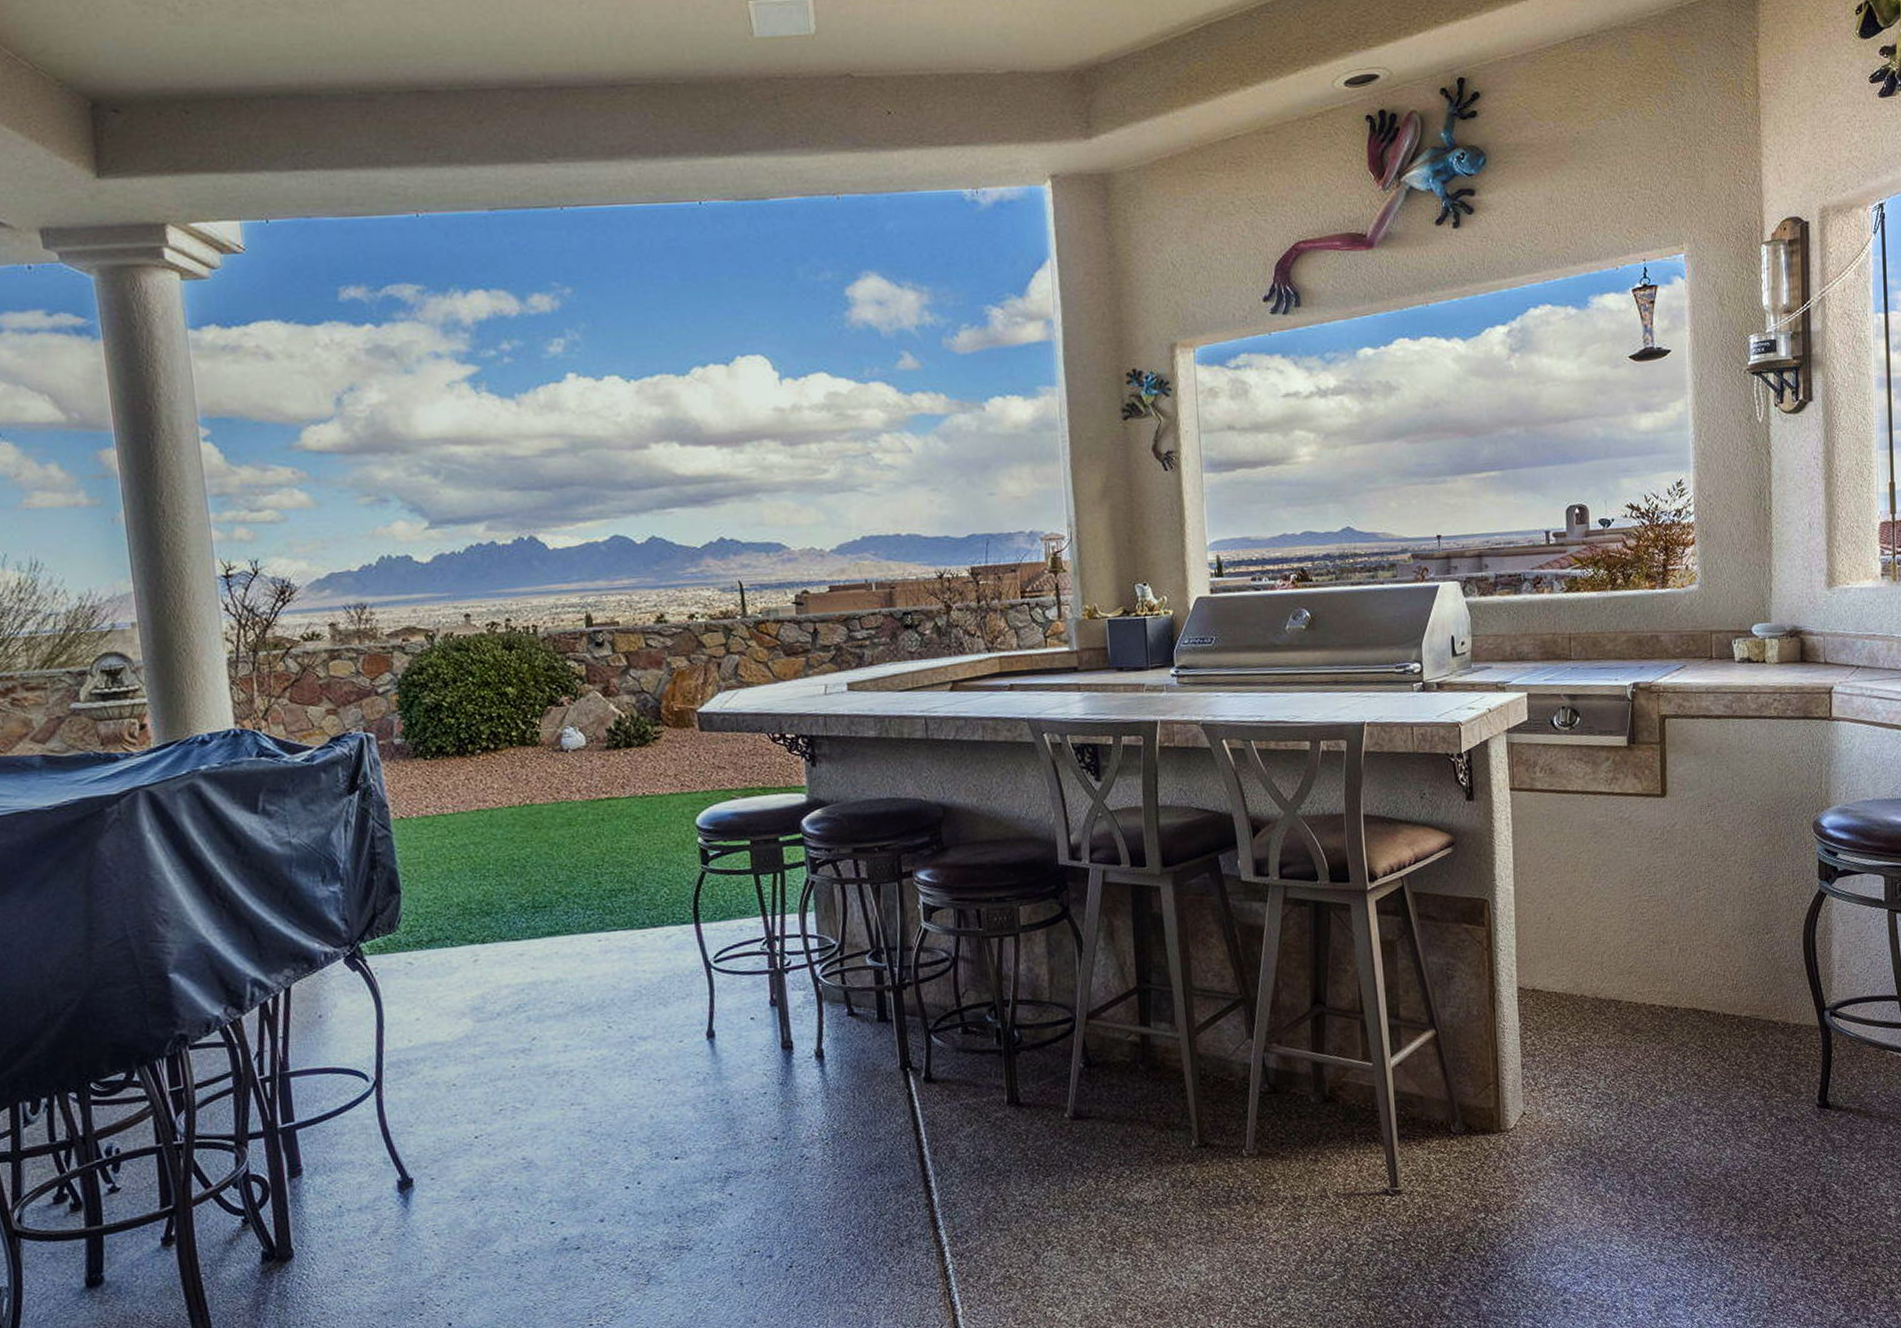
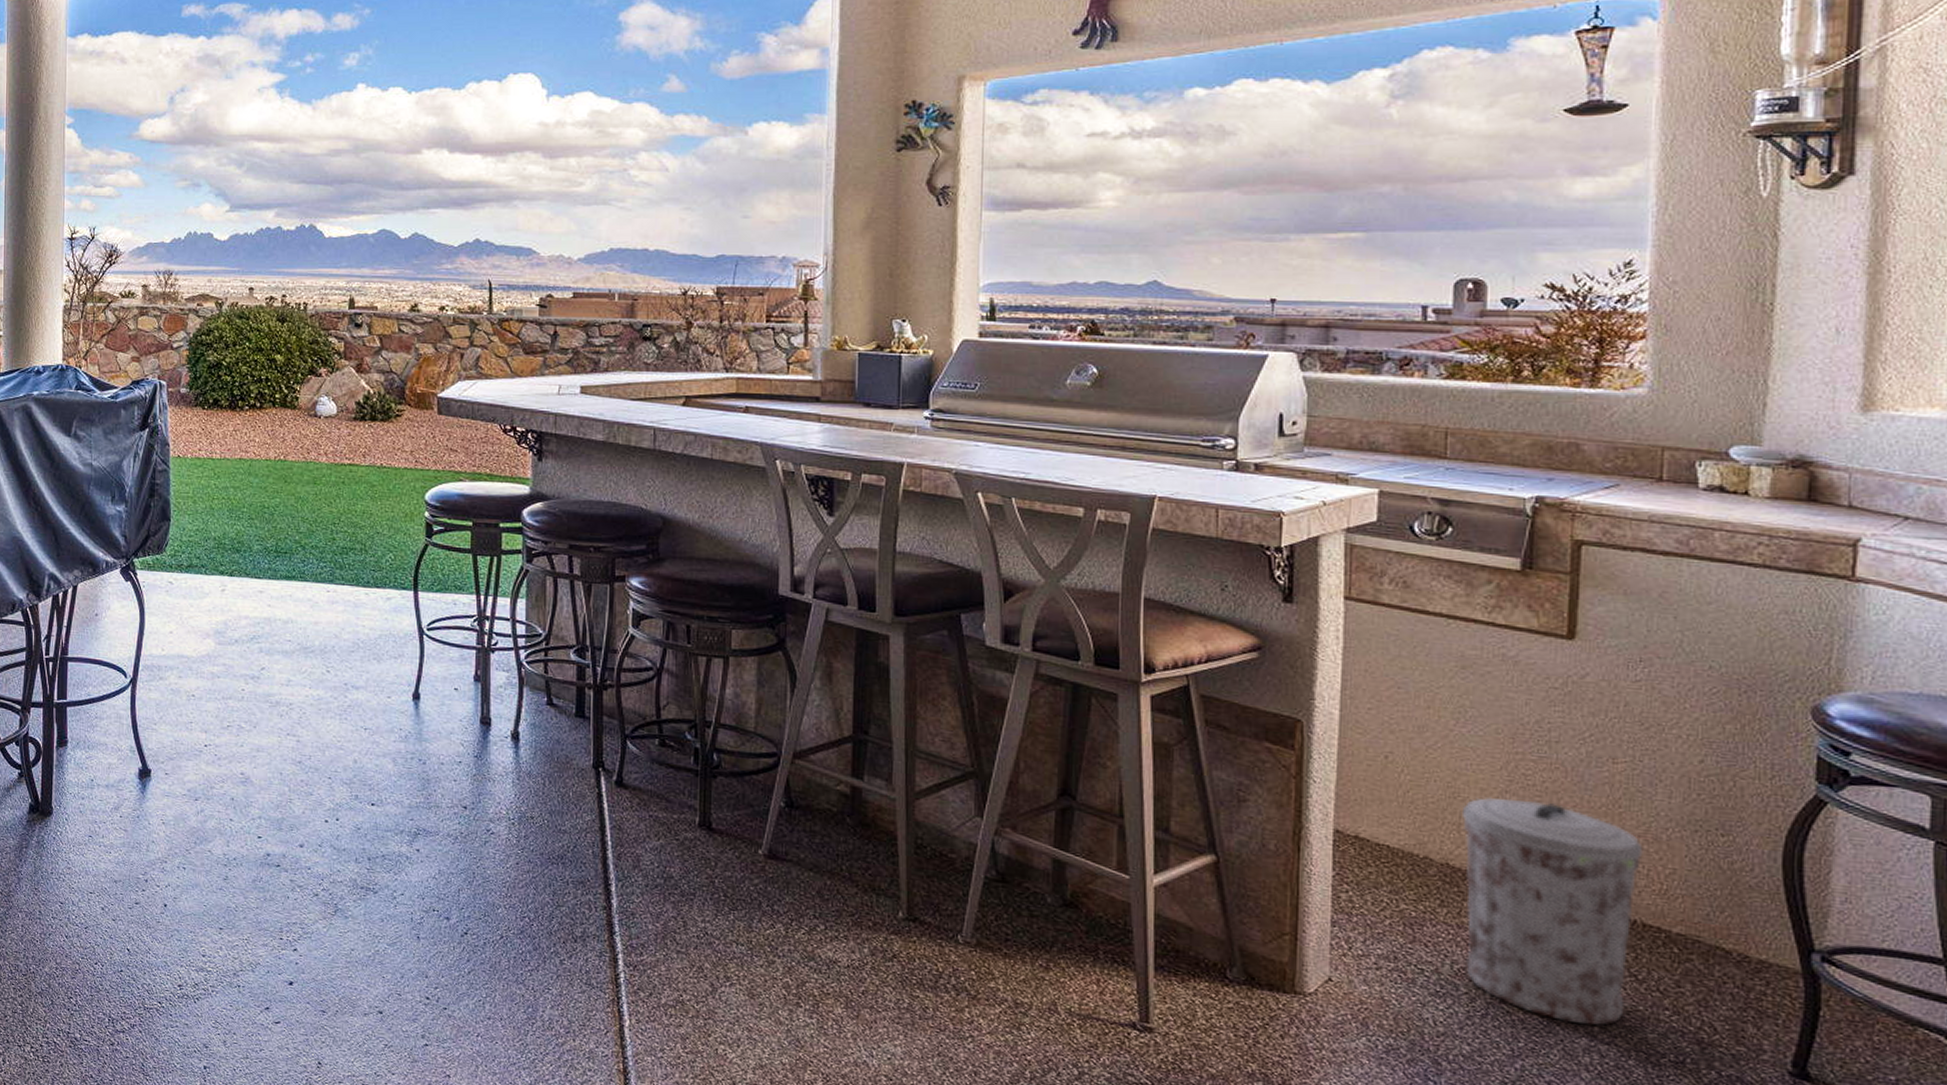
trash can: none [1603,932,1720,1105] -> present [1462,797,1643,1027]

